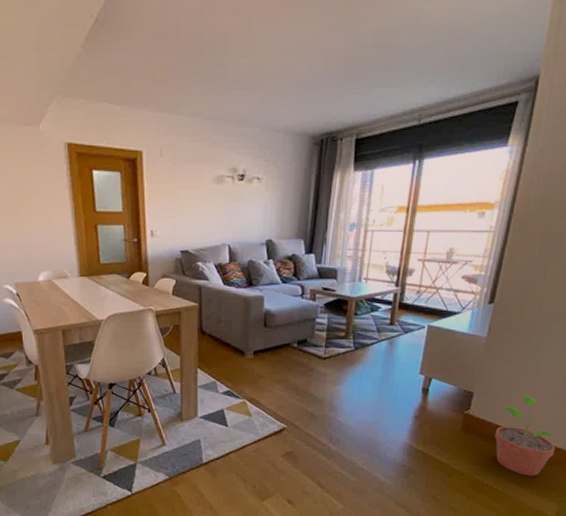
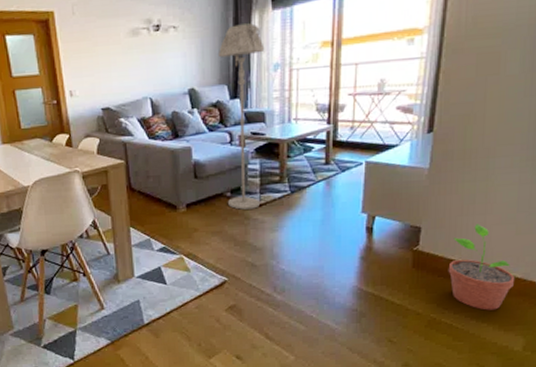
floor lamp: none [293,182,343,361] -> present [219,23,265,210]

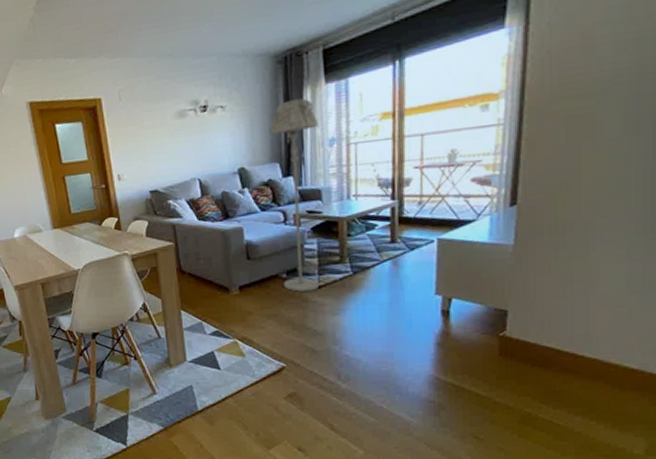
potted plant: present [448,224,514,310] -> none [543,307,628,406]

